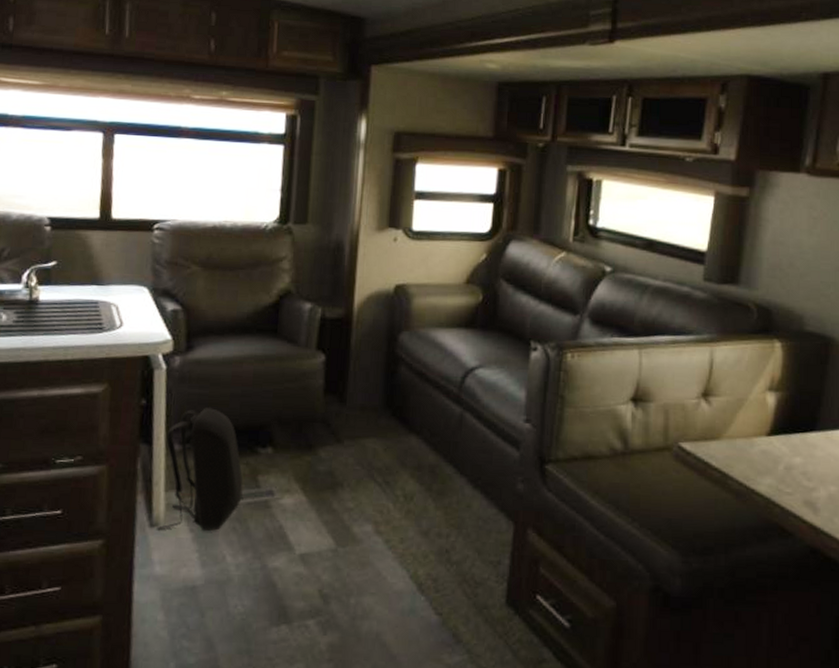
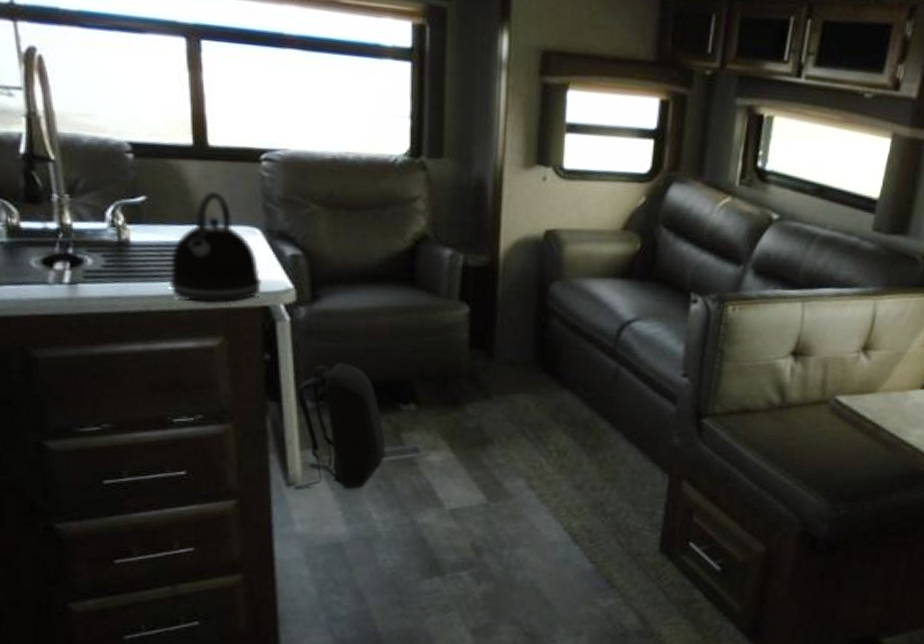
kettle: none [67,256,145,354] -> present [170,191,262,304]

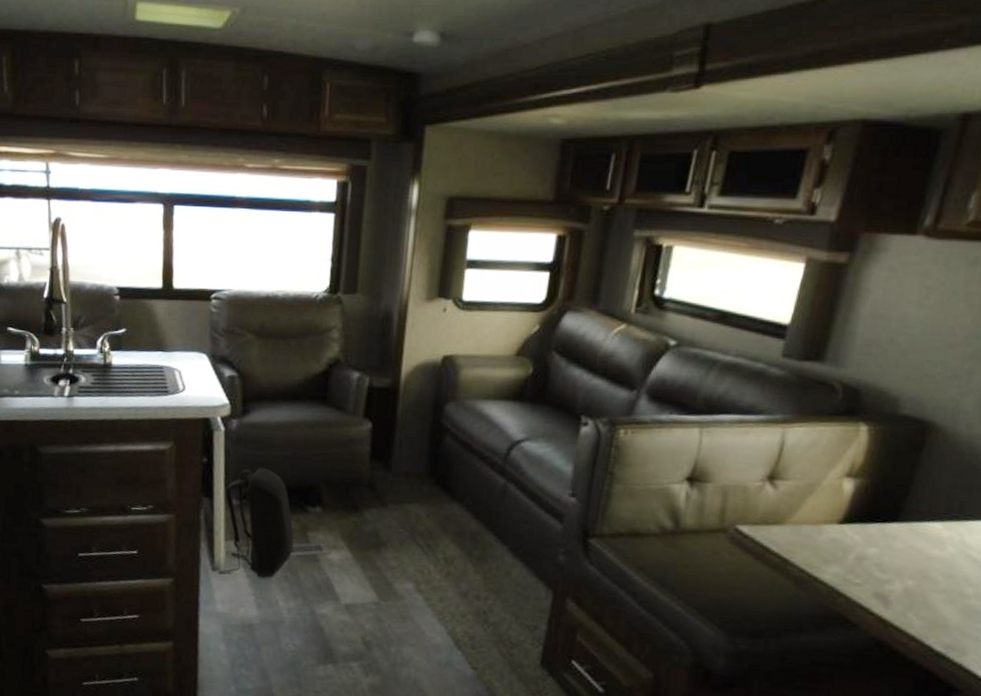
kettle: present [170,191,262,304] -> none [137,324,205,415]

